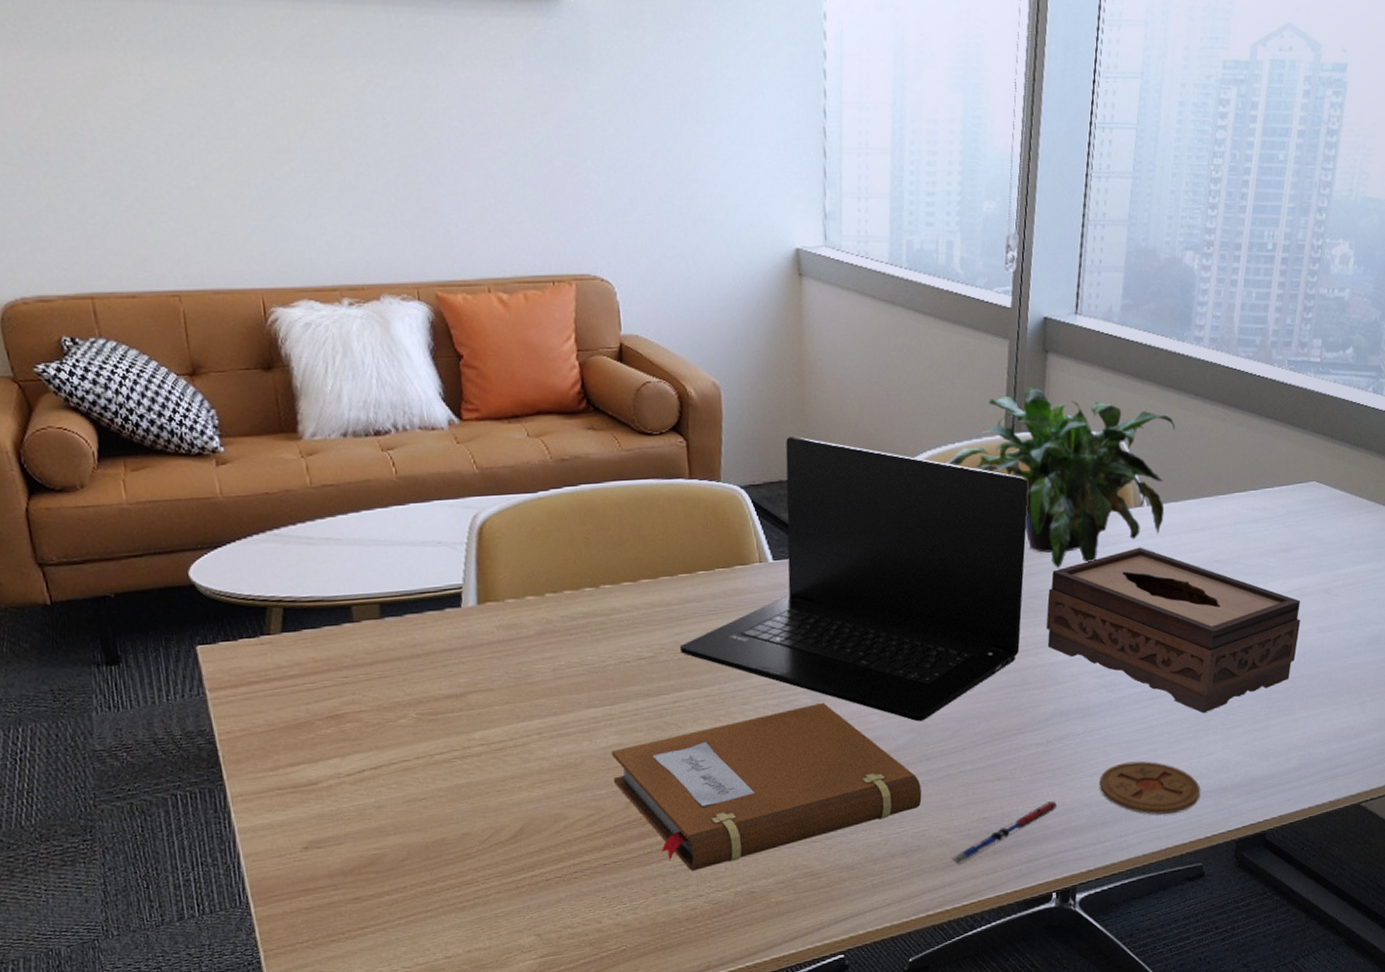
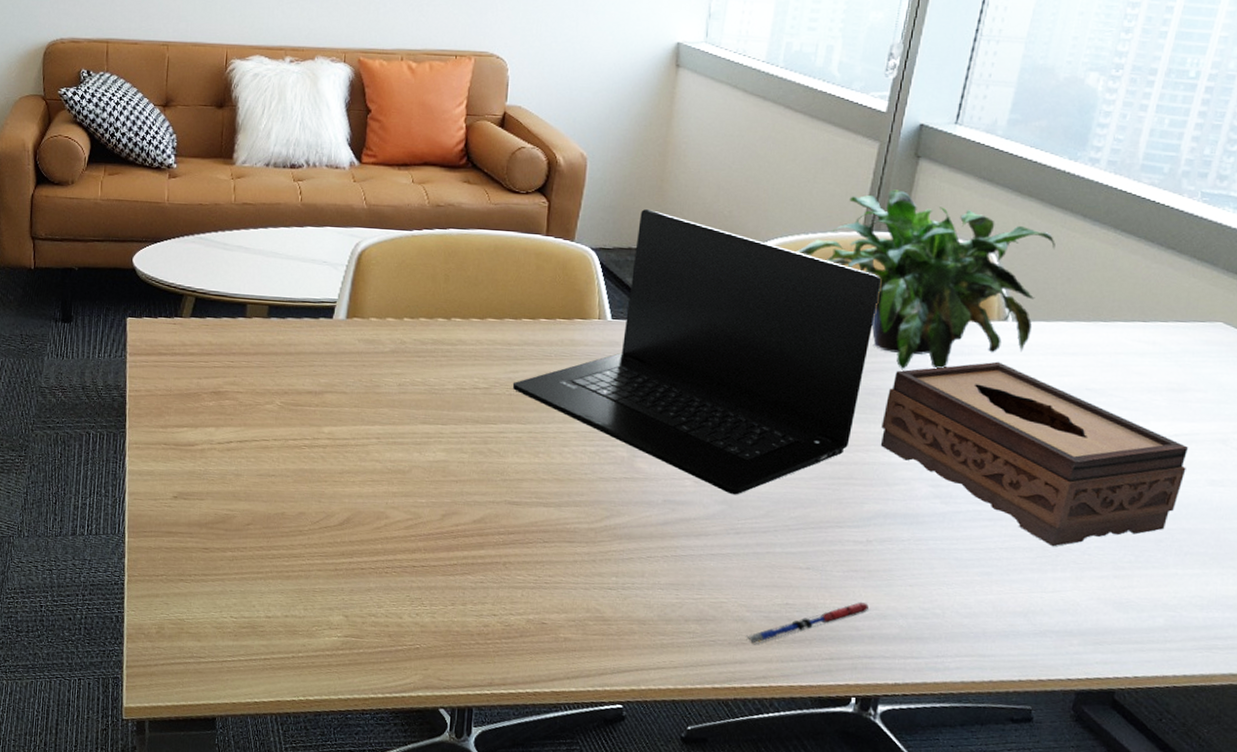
notebook: present [612,702,922,871] -> none [434,458,726,591]
coaster: present [1099,761,1201,815] -> none [919,579,1040,646]

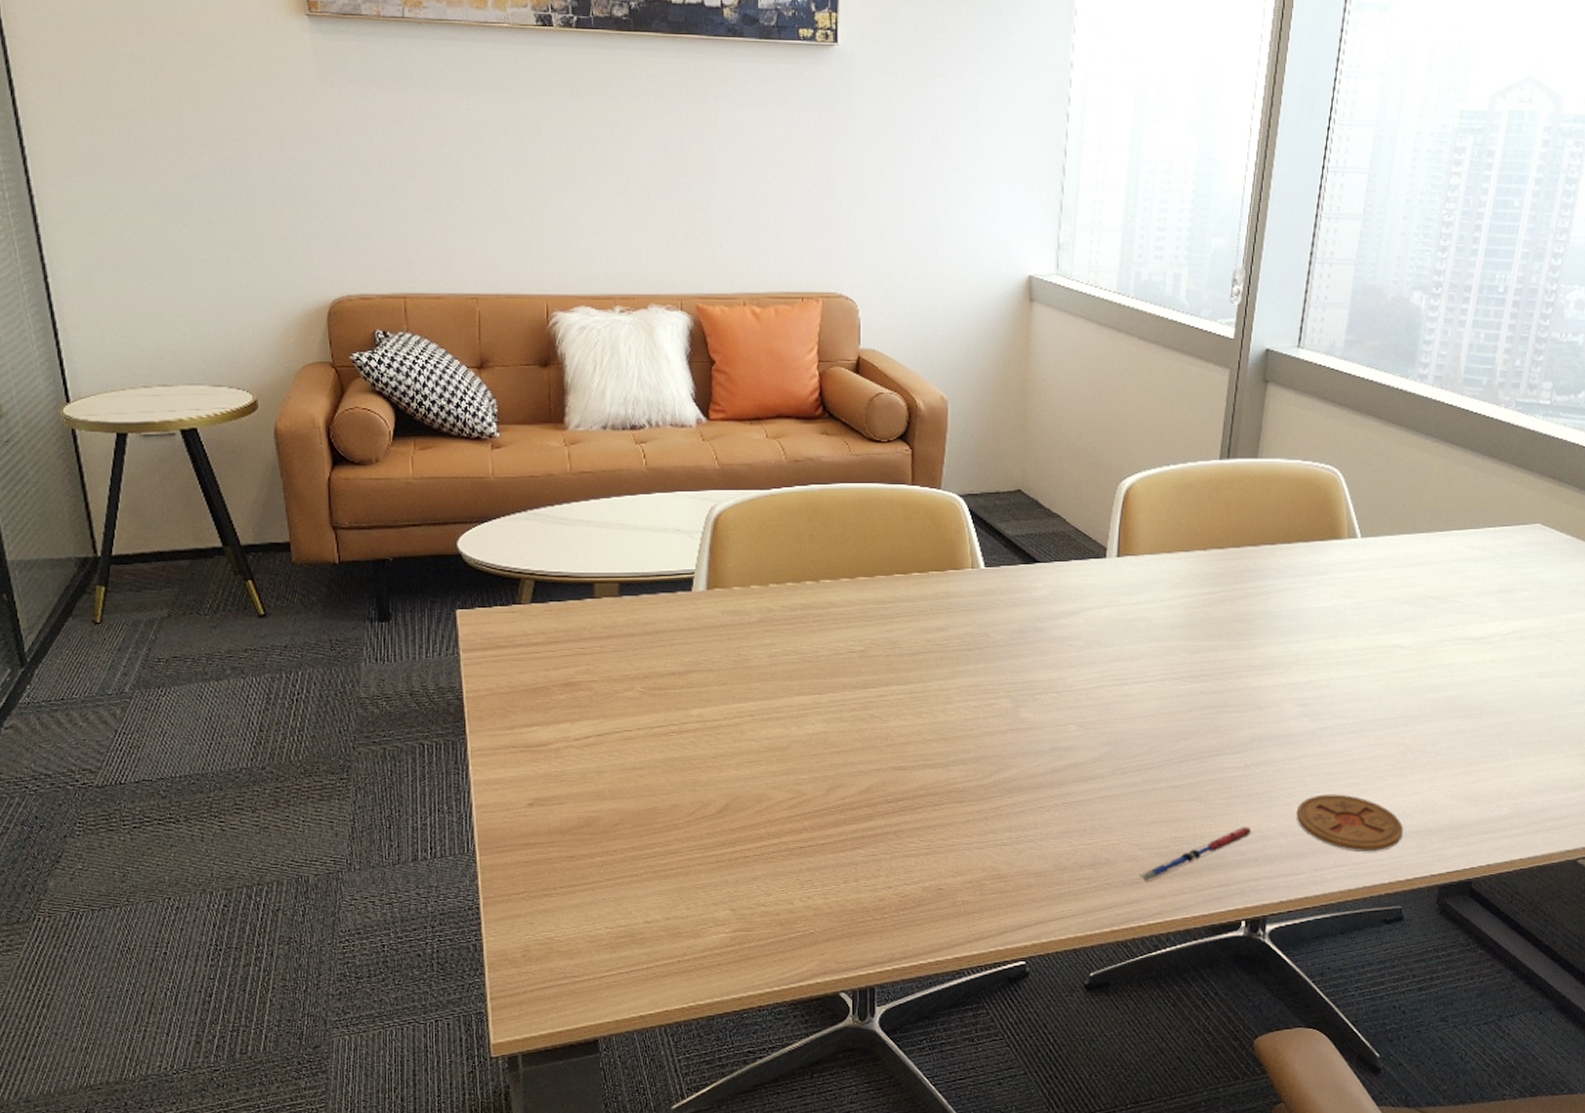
laptop: present [512,209,882,495] -> none [889,451,1241,735]
potted plant: present [795,189,1056,372] -> none [1159,415,1394,596]
tissue box: present [880,361,1188,547] -> none [1251,578,1519,751]
coaster: none [919,579,1040,646] -> present [1296,794,1404,851]

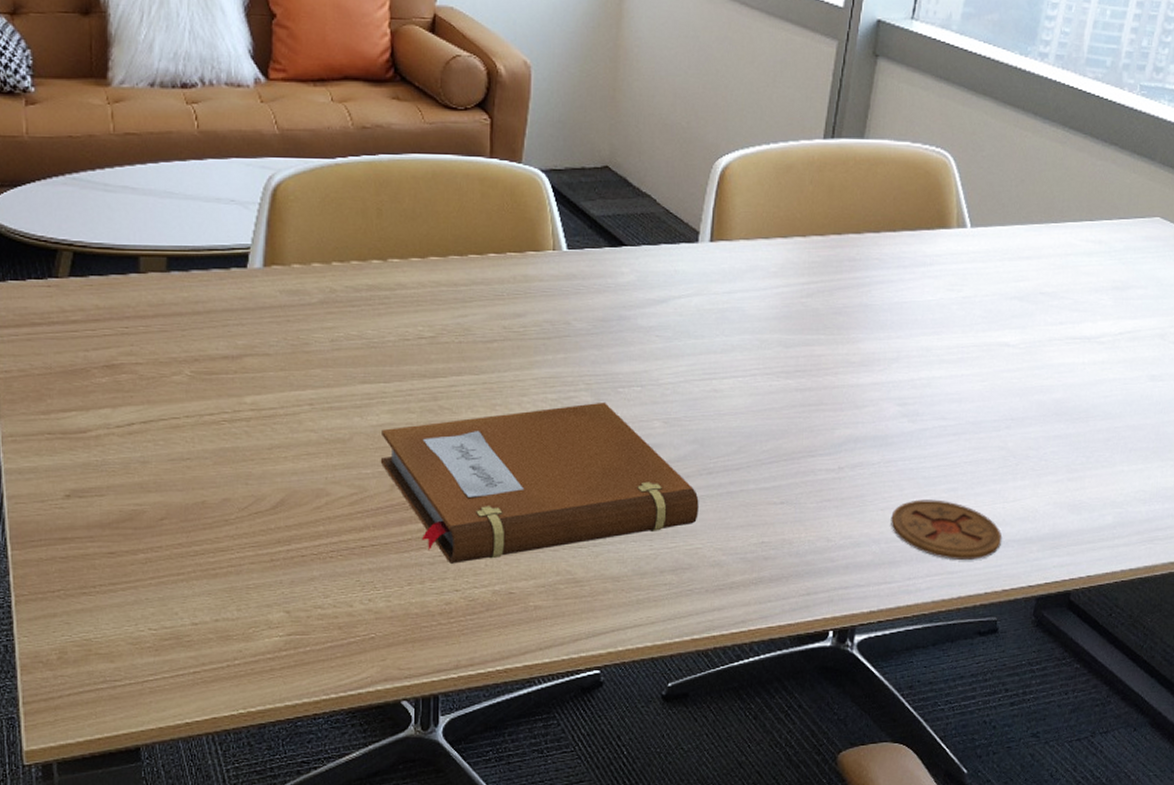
notebook: none [816,707,1114,862] -> present [380,401,699,564]
pen: present [1138,827,1253,883] -> none [722,533,845,589]

